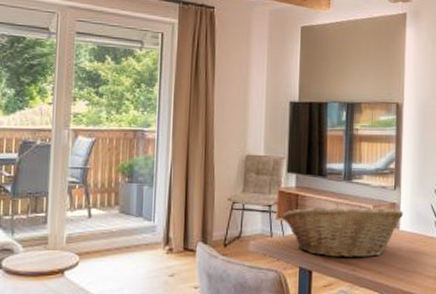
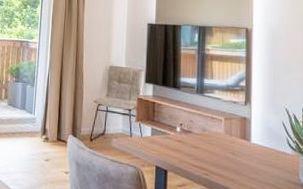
fruit basket: present [281,203,404,258] -> none [139,113,255,165]

